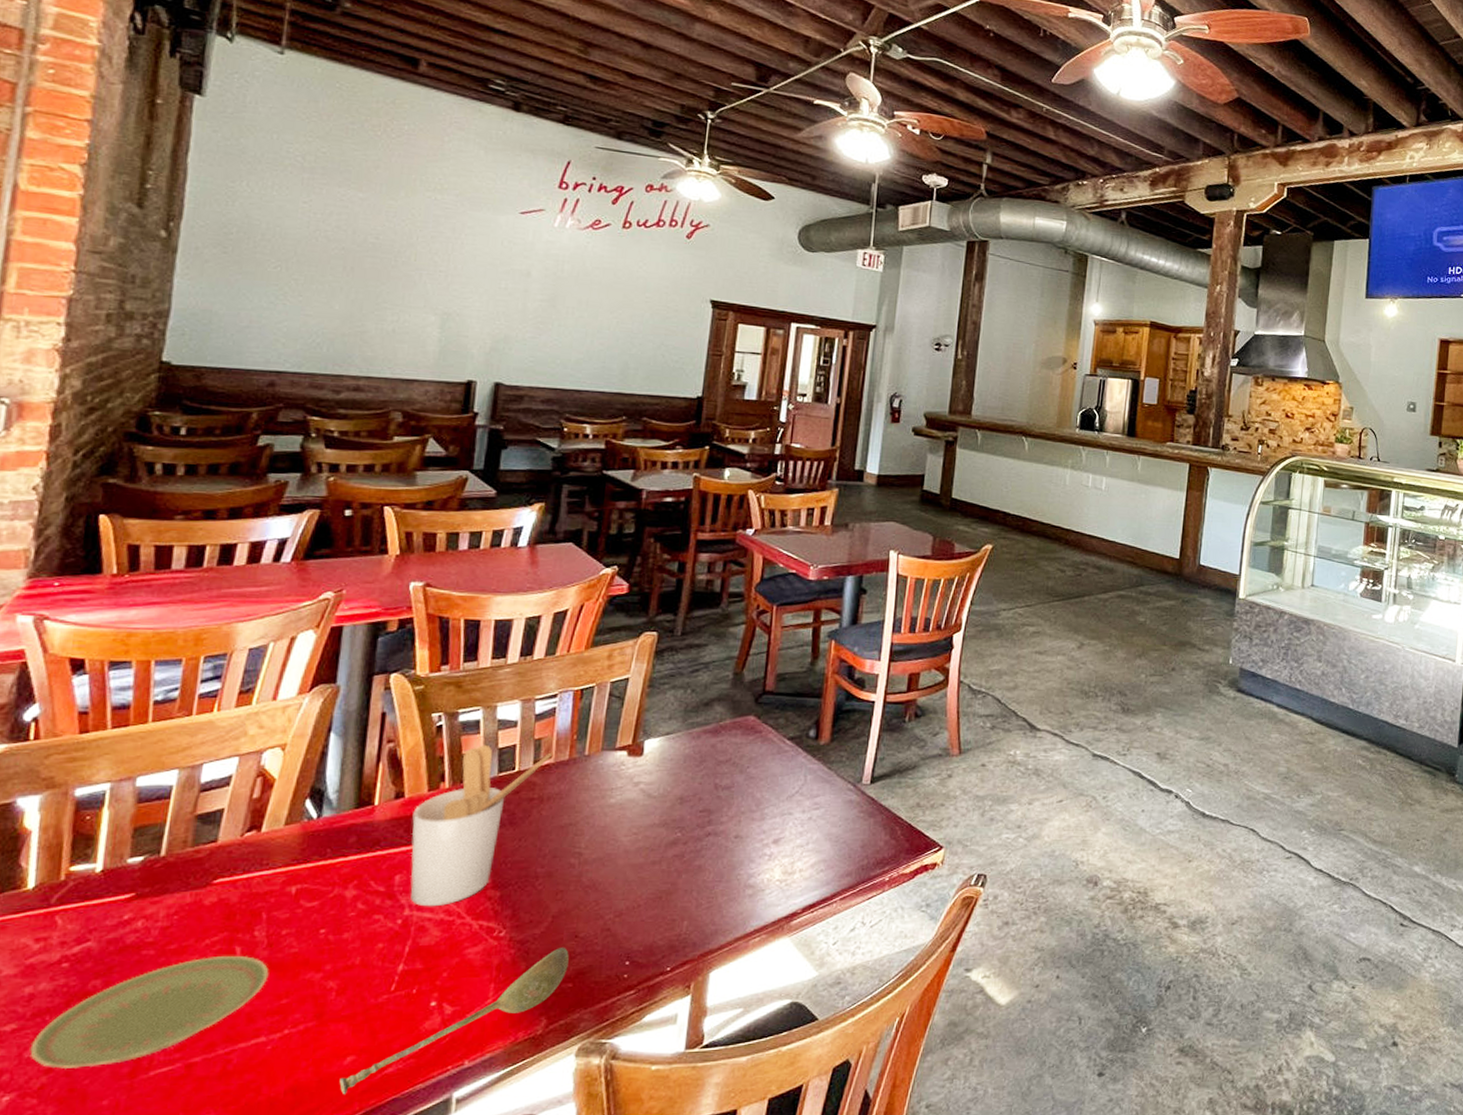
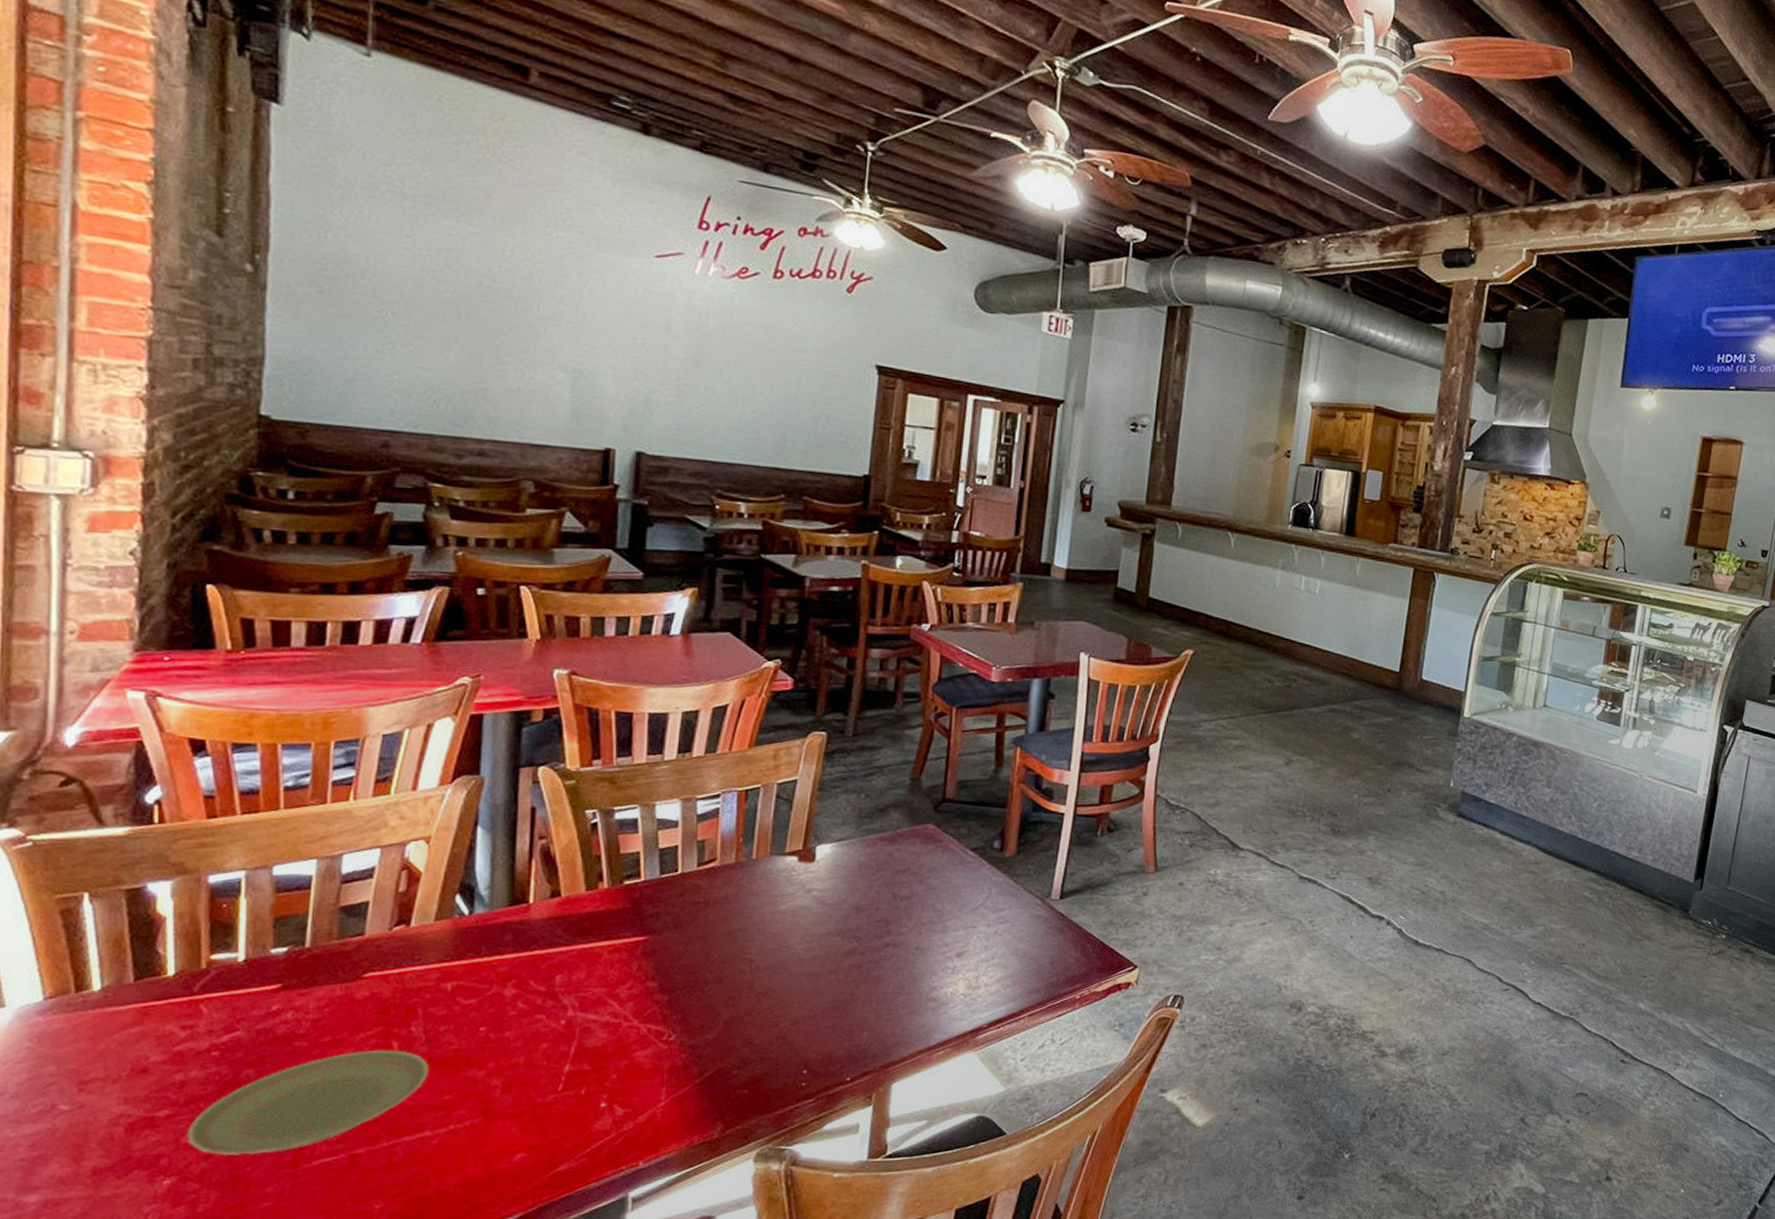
soupspoon: present [339,948,569,1095] -> none [510,1054,743,1191]
utensil holder: present [410,744,553,907] -> none [570,844,718,1009]

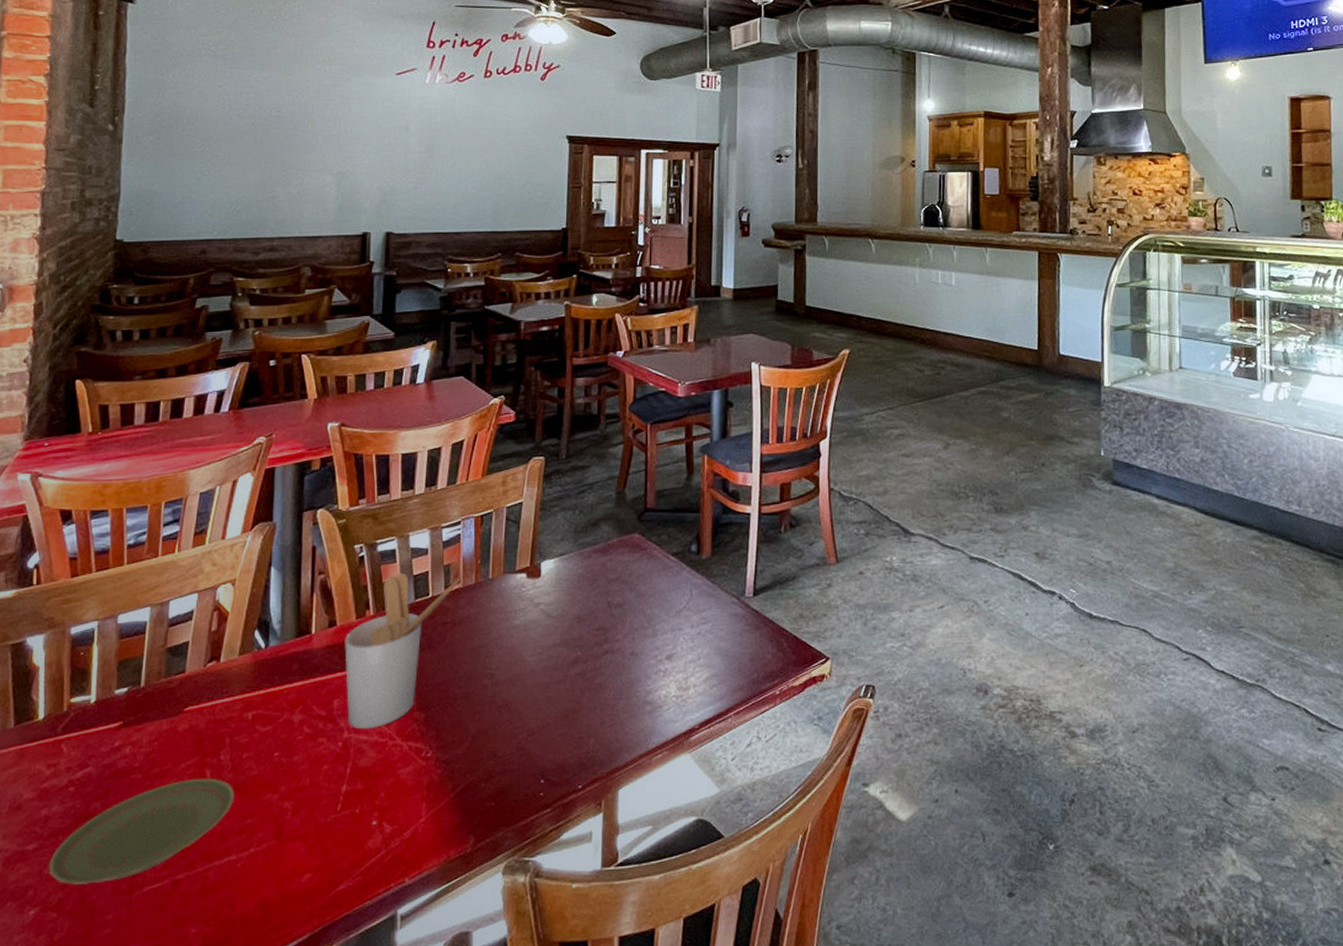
utensil holder: none [570,844,718,1009] -> present [344,572,461,730]

